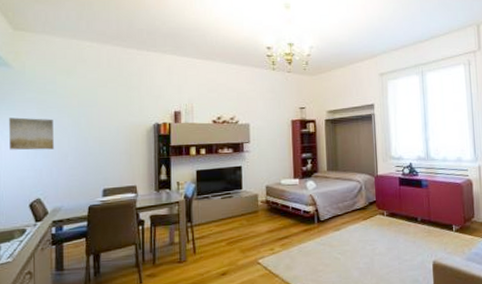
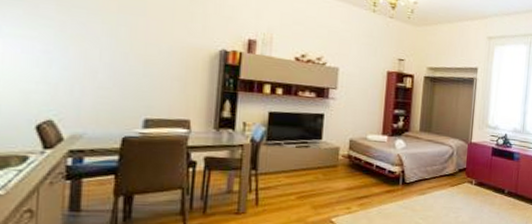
wall art: present [9,117,54,150] -> none [10,10,80,61]

